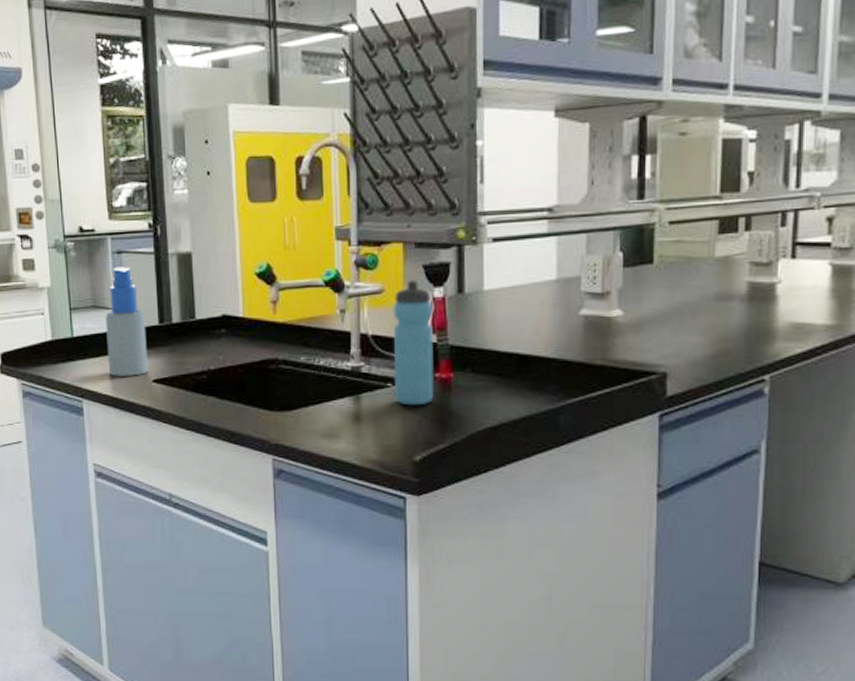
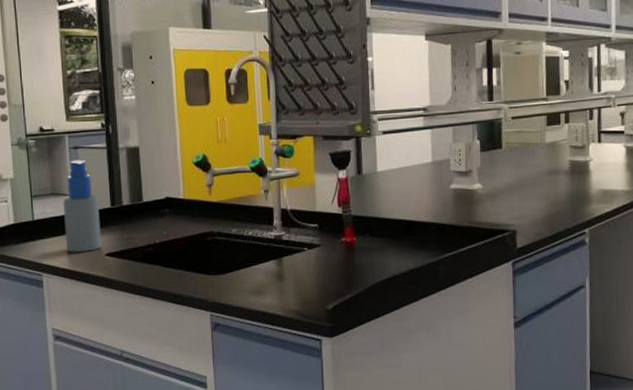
water bottle: present [392,280,434,406] -> none [306,165,341,265]

